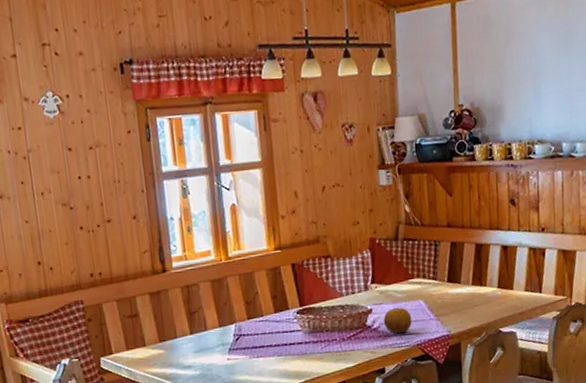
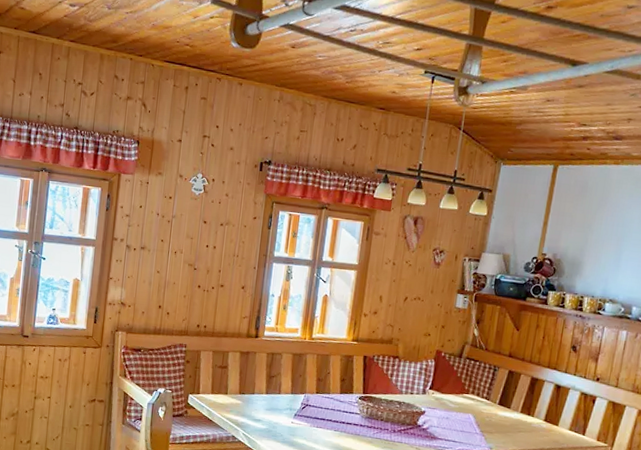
fruit: present [383,307,412,334] -> none [433,415,459,439]

